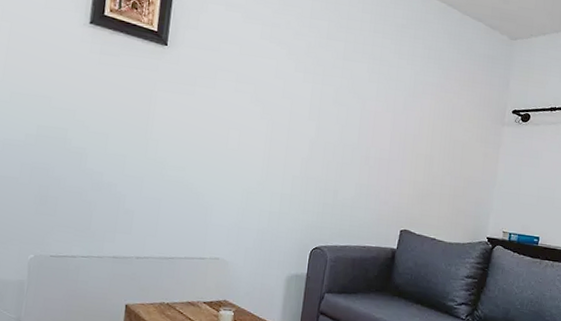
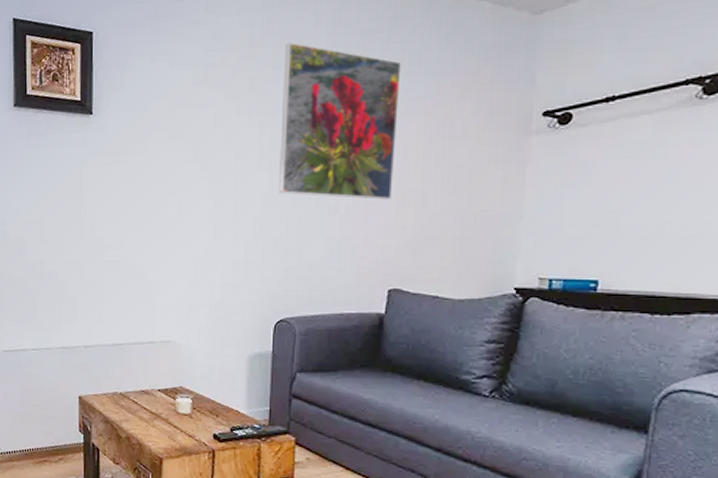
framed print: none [323,21,422,159] -> present [279,43,401,200]

